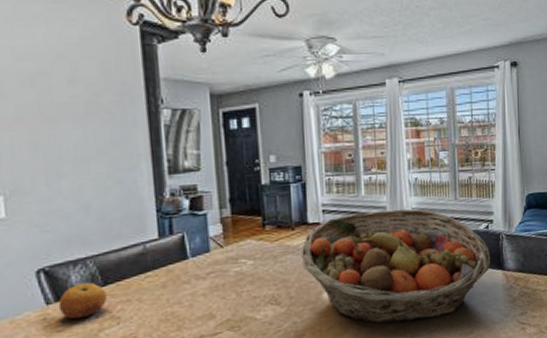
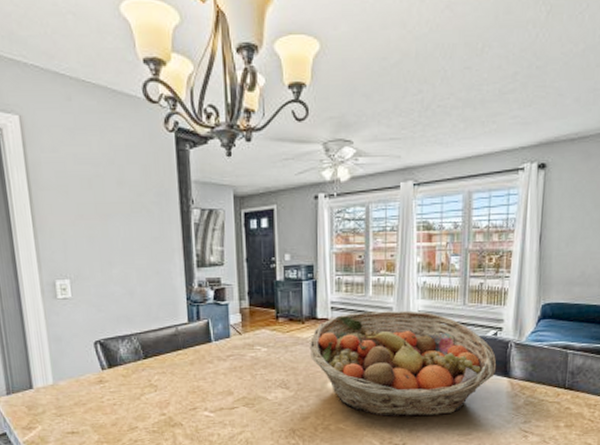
fruit: present [58,282,107,320] -> none [110,354,147,384]

